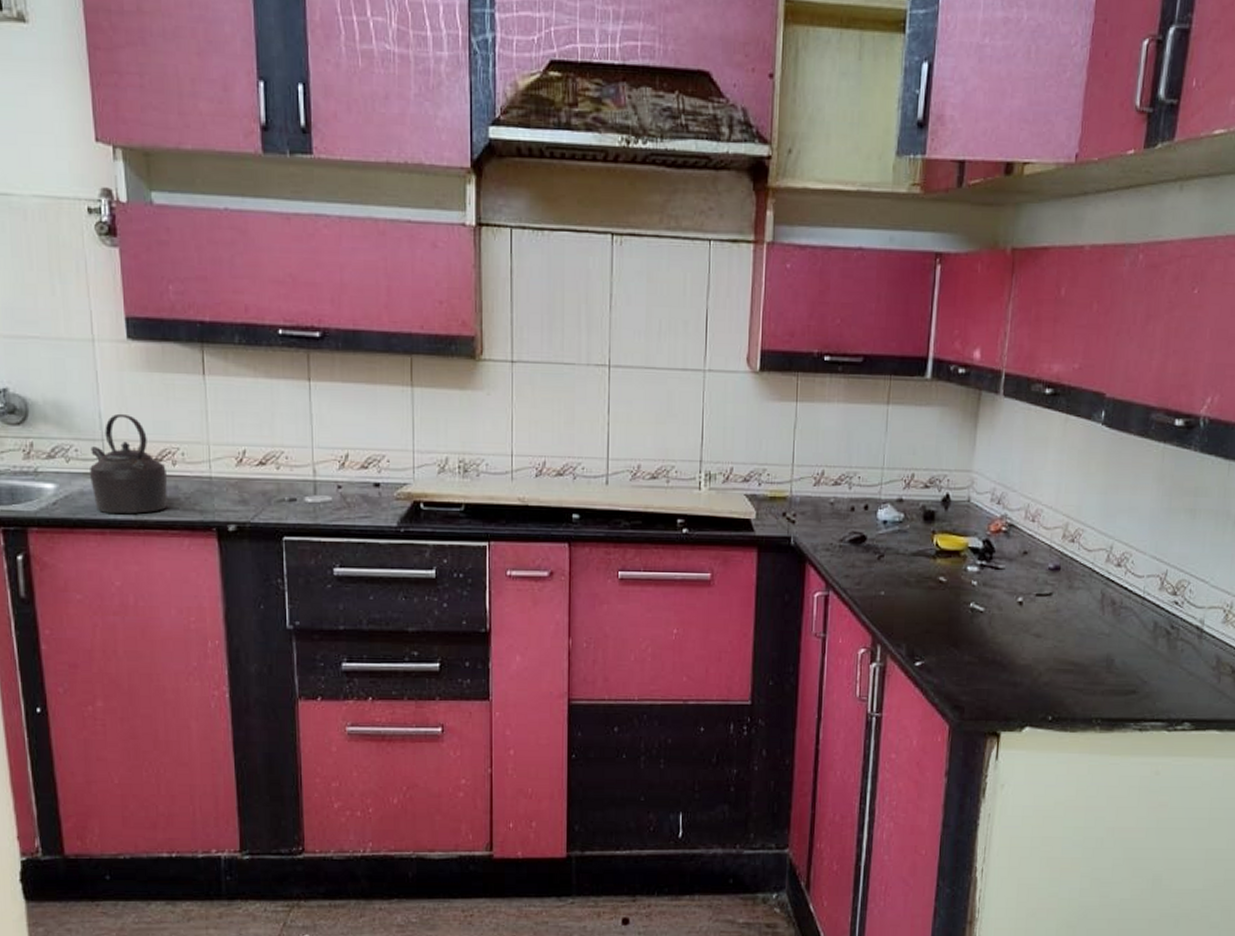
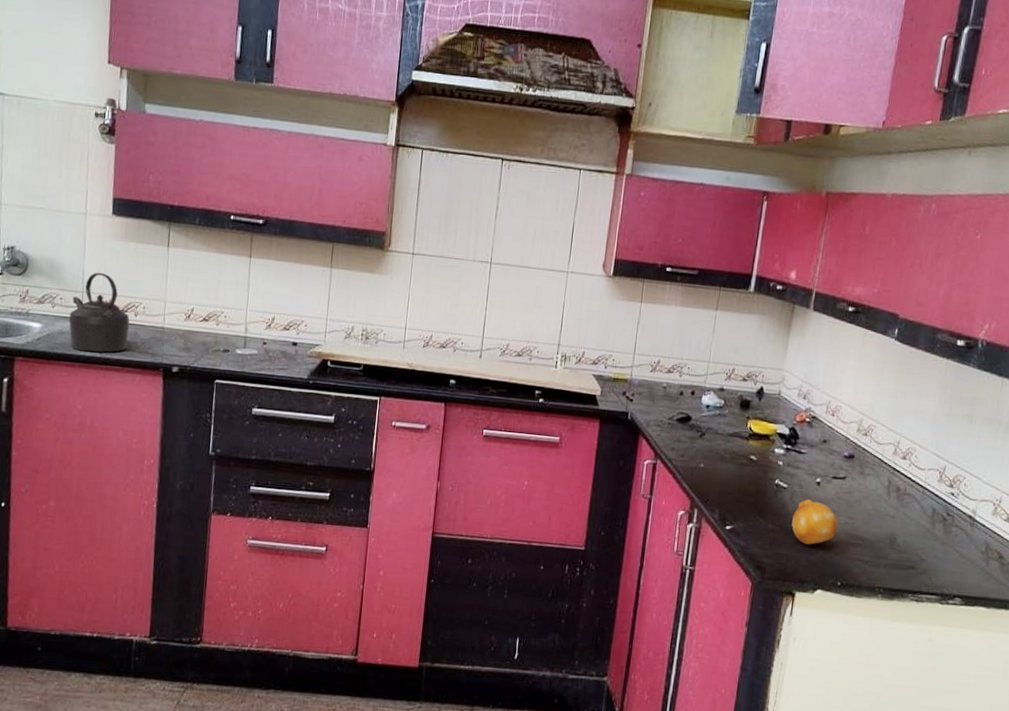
fruit: none [992,623,1046,676] -> present [792,499,838,545]

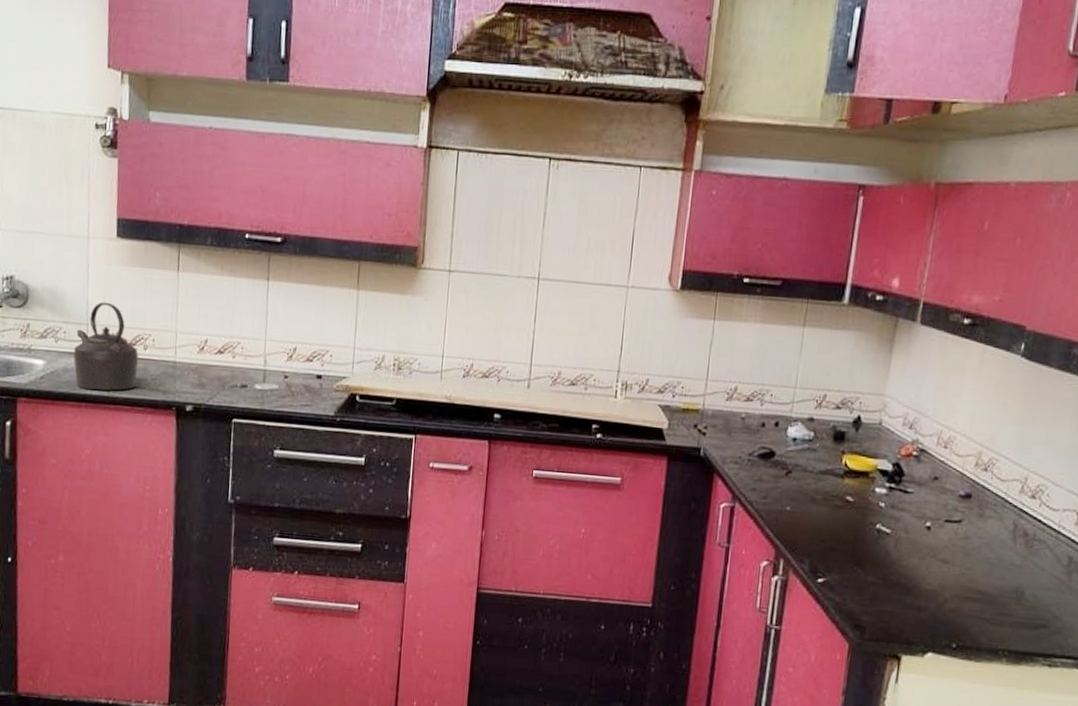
fruit: present [792,499,838,545] -> none [896,547,953,600]

